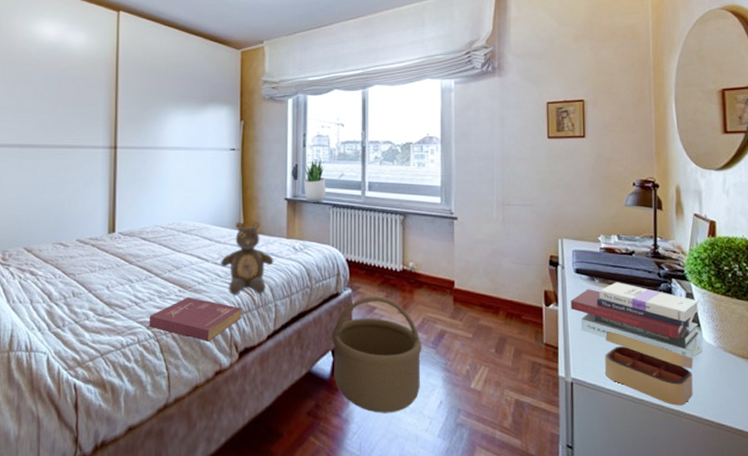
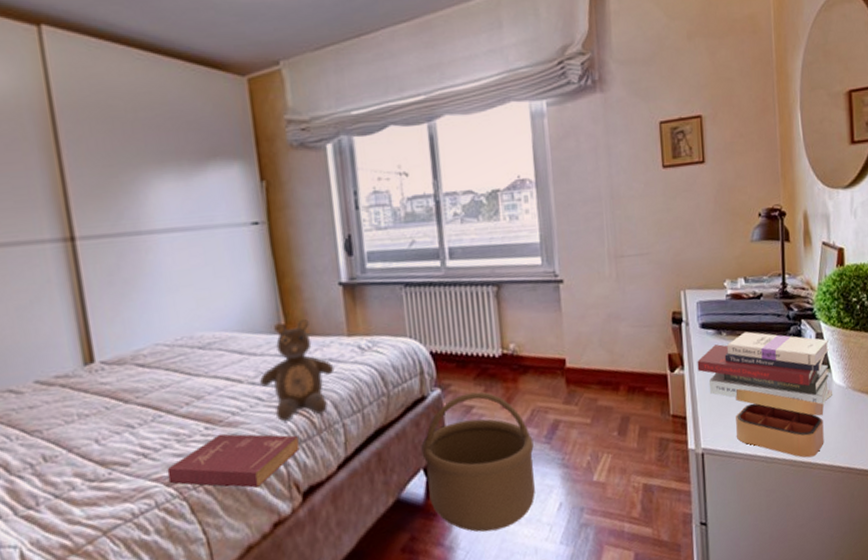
planter: present [303,158,326,202] -> none [358,222,395,284]

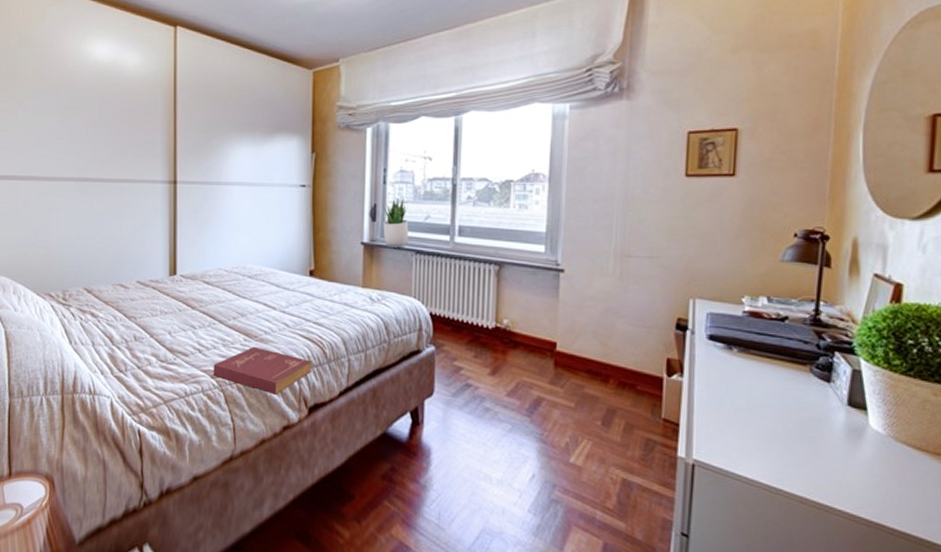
teddy bear: present [259,318,335,421] -> none [288,267,348,347]
planter: none [358,222,395,284] -> present [382,197,409,248]
basket: present [421,391,535,532] -> none [411,355,514,483]
books: present [697,331,832,407] -> none [699,352,868,450]
jewelry box: present [736,388,824,459] -> none [736,408,853,500]

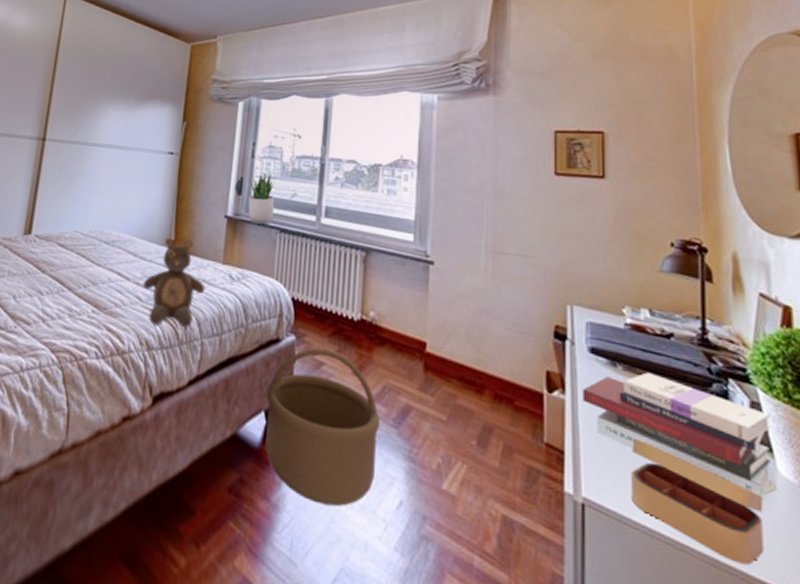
book: present [213,346,312,396] -> none [54,319,162,379]
teddy bear: none [288,267,348,347] -> present [142,237,206,327]
basket: none [411,355,514,483] -> present [265,348,380,507]
books: none [699,352,868,450] -> present [582,372,776,501]
jewelry box: none [736,408,853,500] -> present [631,437,764,566]

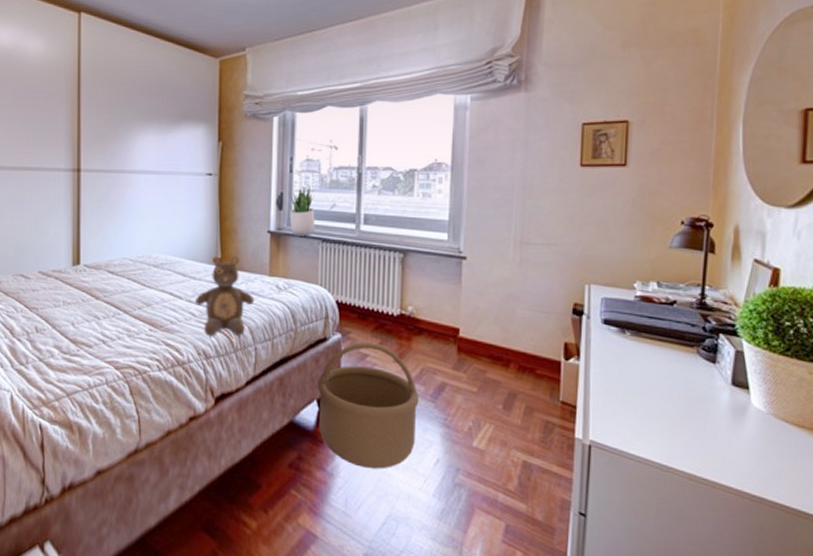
books: present [582,372,776,501] -> none [594,335,750,427]
jewelry box: present [631,437,764,566] -> none [630,389,737,476]

